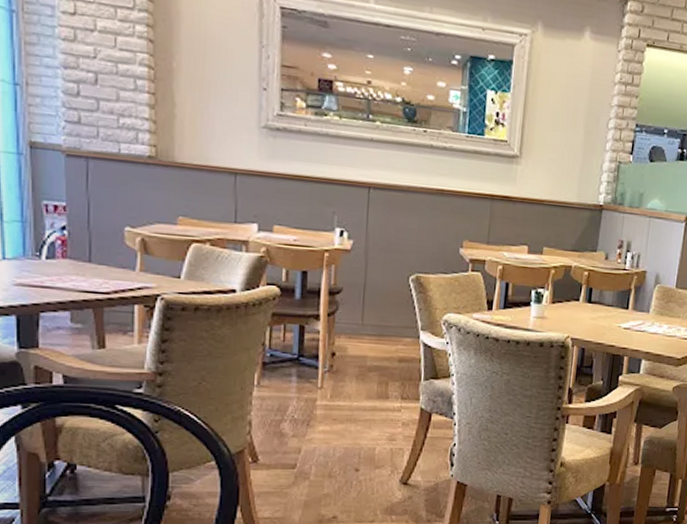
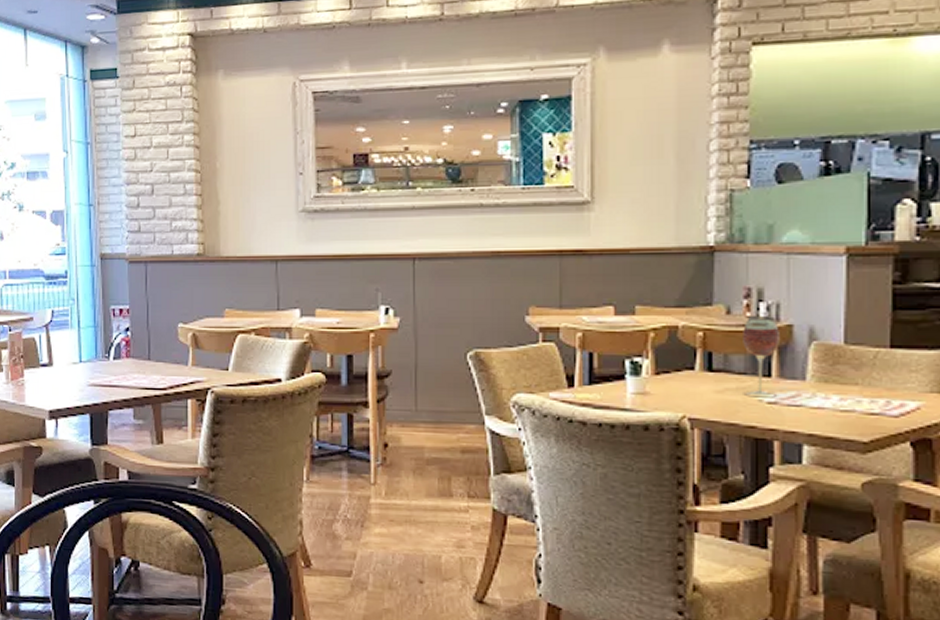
wineglass: none [610,262,638,325] -> present [743,316,780,398]

